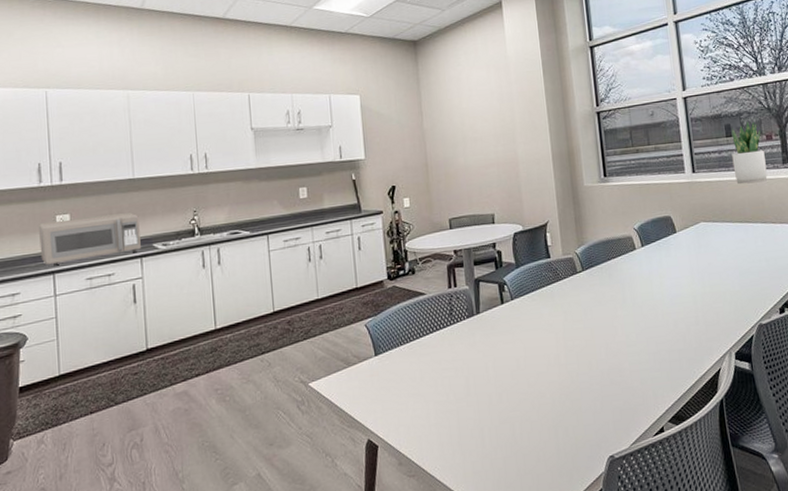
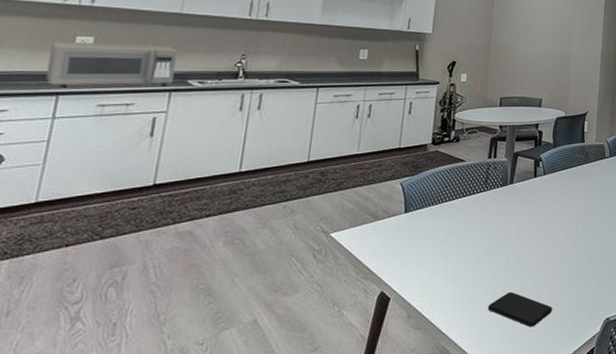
smartphone: none [477,431,549,470] -> present [487,291,553,327]

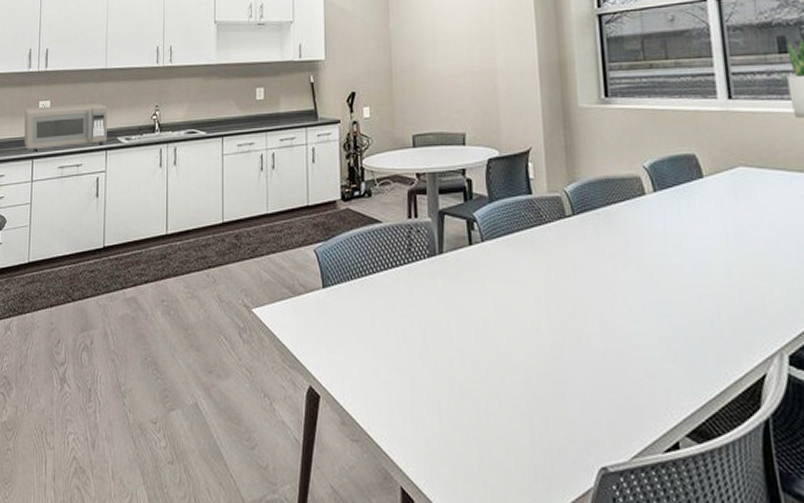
smartphone: present [487,291,553,327] -> none [432,406,521,463]

